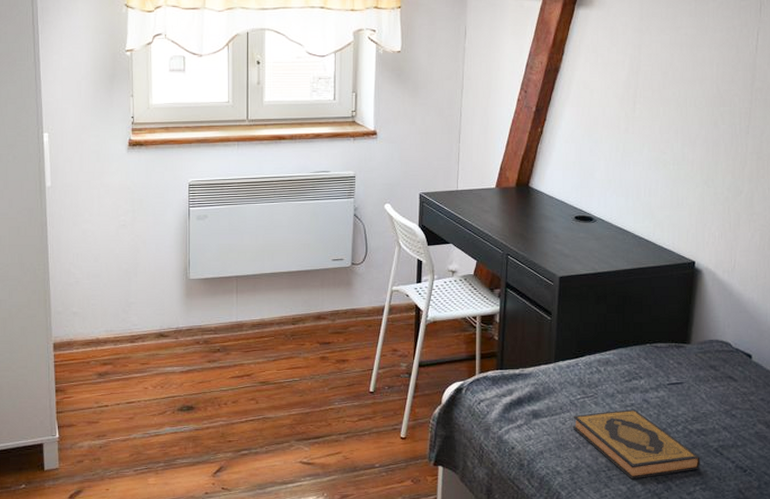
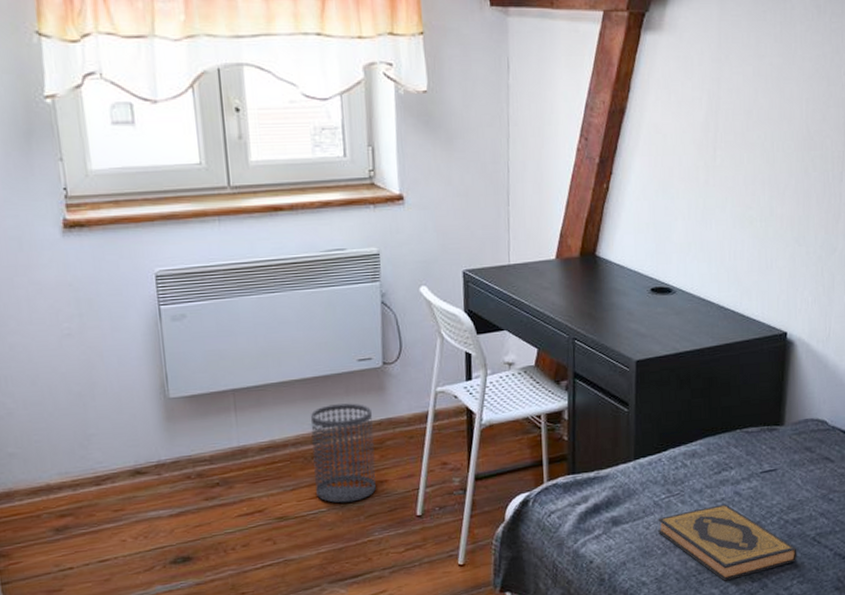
wastebasket: none [292,294,340,375] -> present [310,403,376,503]

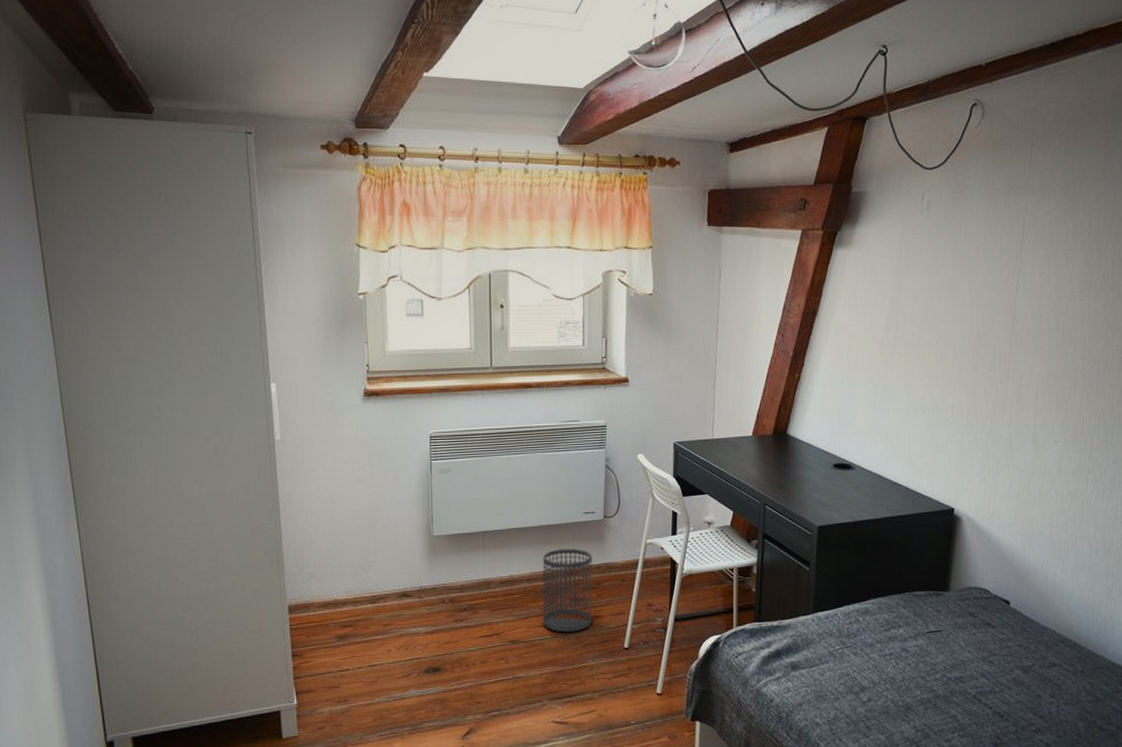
hardback book: present [658,504,797,581] -> none [832,659,959,729]

